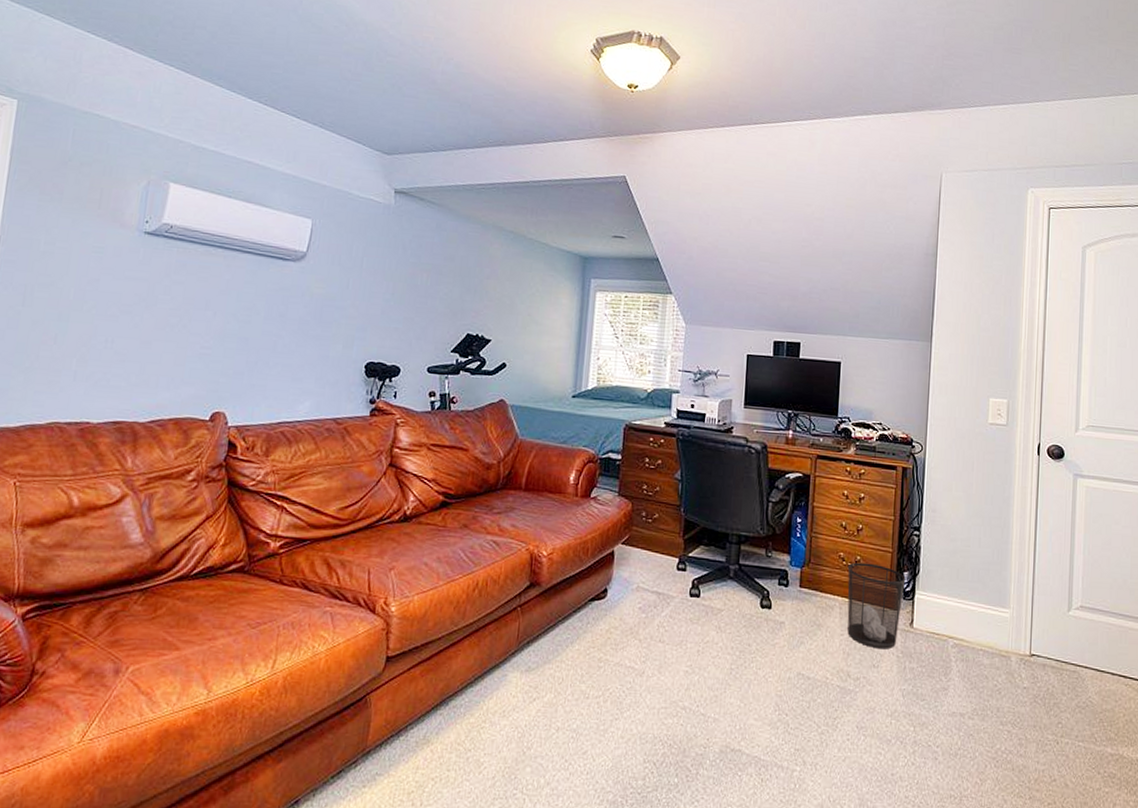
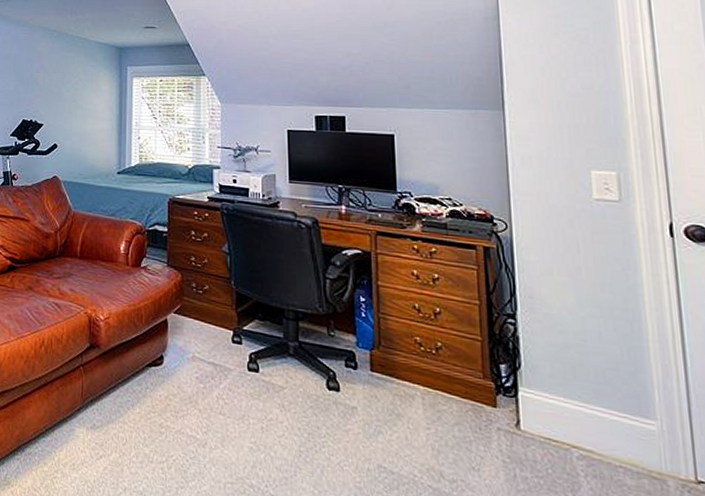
waste bin: present [847,562,906,649] -> none [426,349,503,452]

